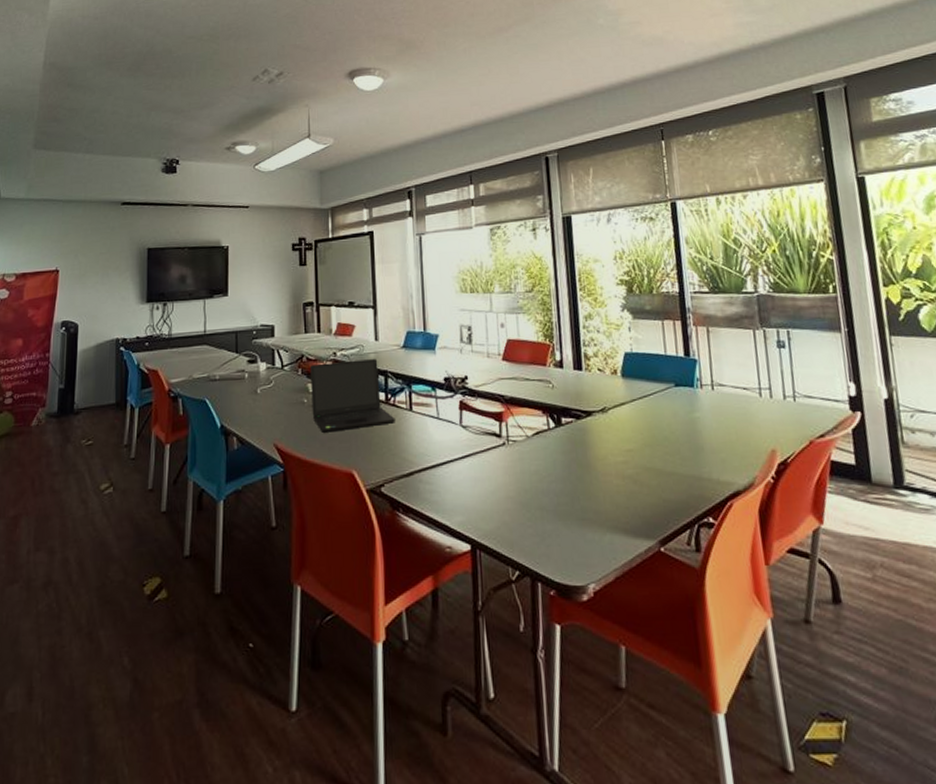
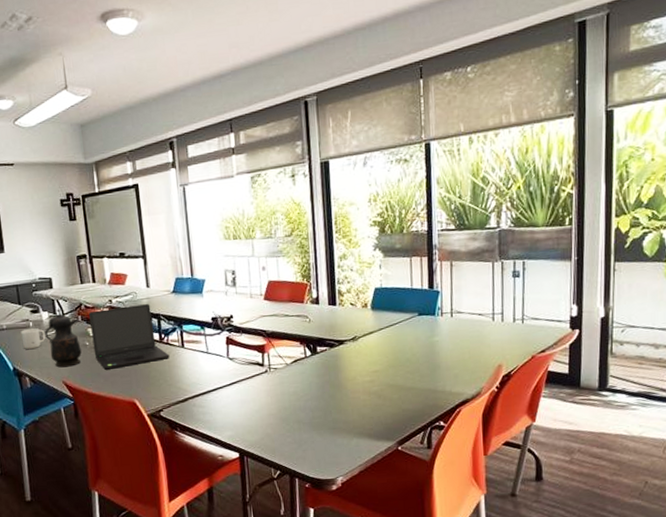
mug: none [234,381,261,405] -> present [20,328,46,350]
coffeepot: none [259,359,300,428] -> present [44,308,82,368]

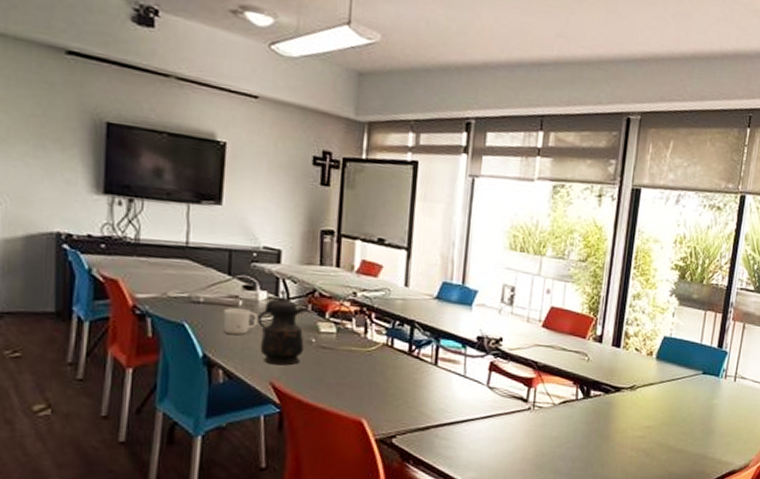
laptop: present [88,304,170,370] -> none [320,301,417,378]

